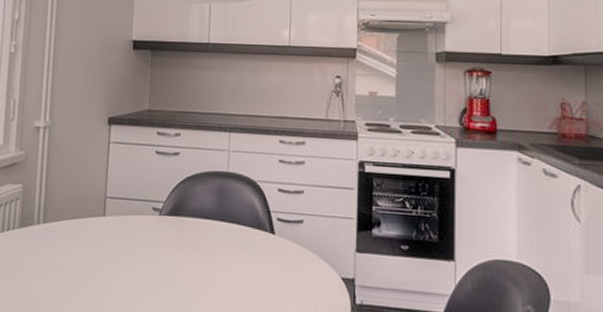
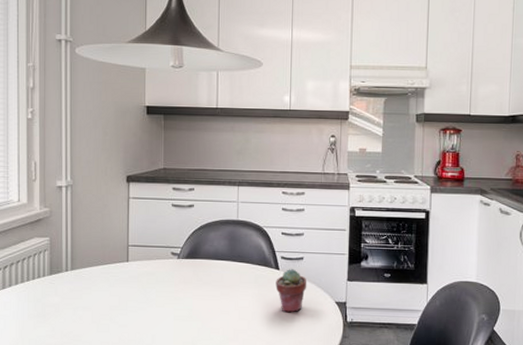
potted succulent: none [270,233,308,289] -> present [275,269,307,313]

